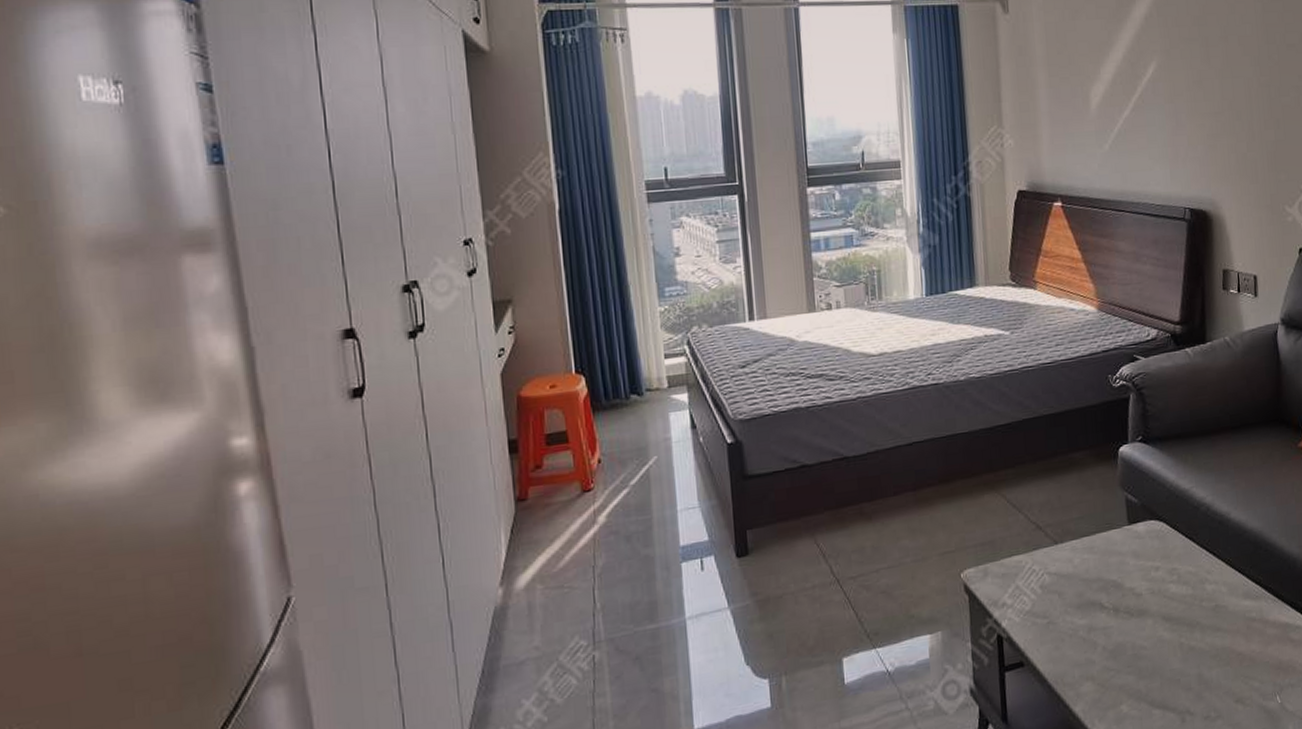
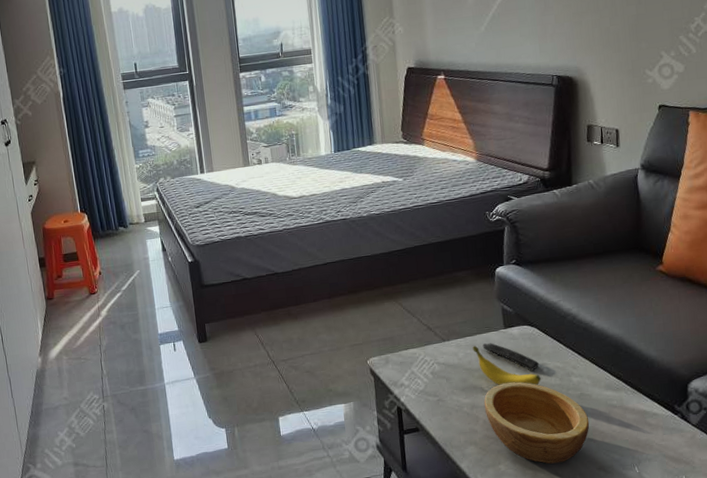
banana: none [1090,548,1171,599] -> present [472,346,541,386]
remote control: none [1102,544,1169,580] -> present [482,343,540,372]
bowl: none [1103,594,1226,700] -> present [484,382,590,464]

